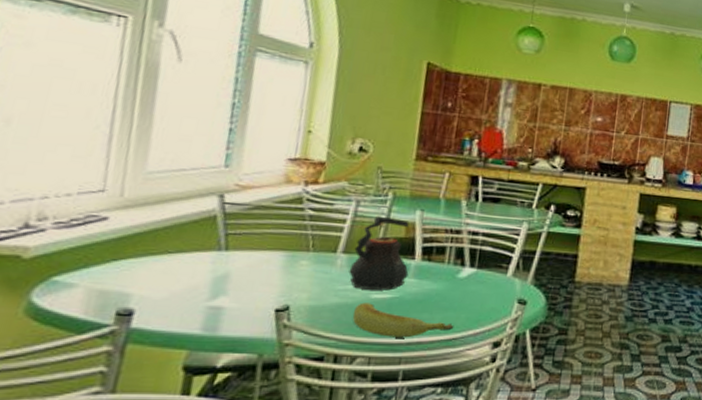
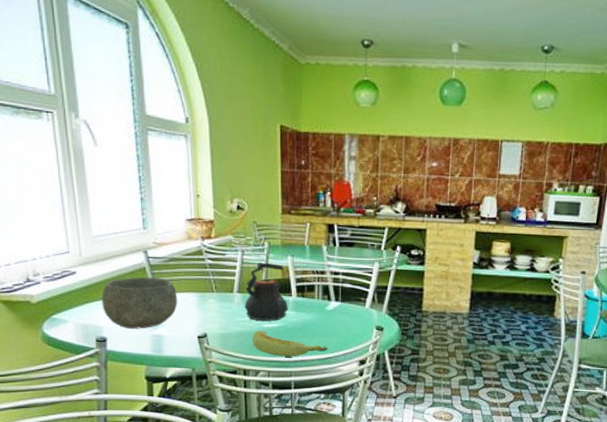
bowl: none [137,227,257,298] -> present [102,277,178,329]

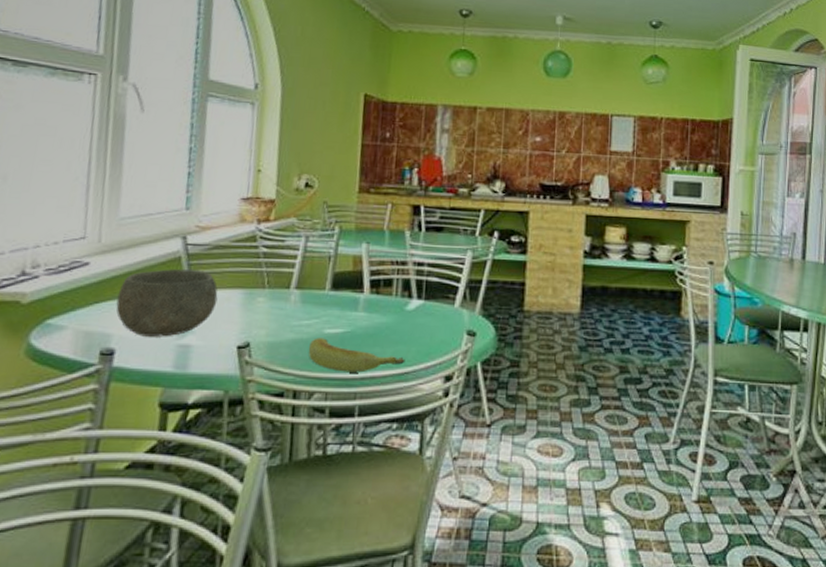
teapot: present [244,262,289,322] -> none [302,250,359,326]

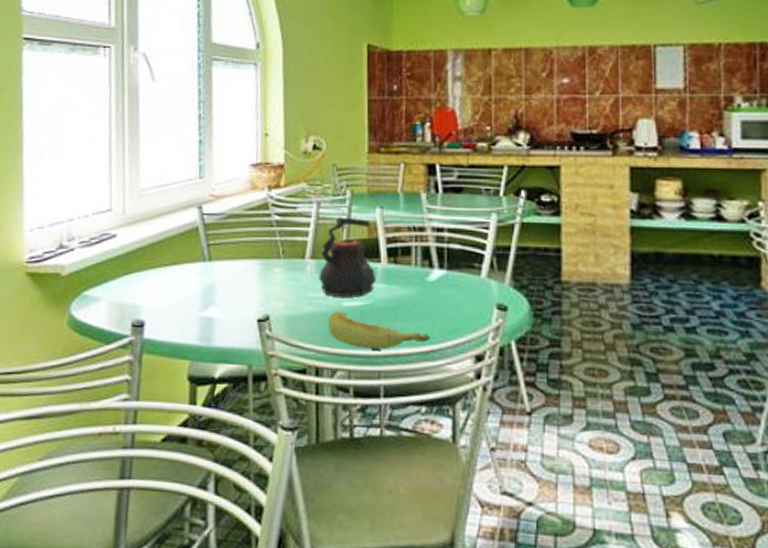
bowl: present [116,269,218,337] -> none [143,240,235,309]
teapot: none [302,250,359,326] -> present [319,216,377,299]

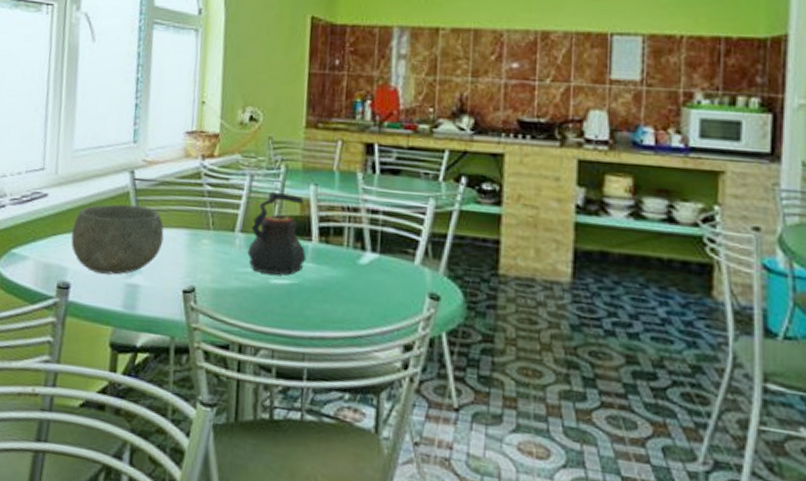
bowl: none [143,240,235,309] -> present [71,204,164,275]
banana: present [327,311,431,350] -> none [253,288,359,331]

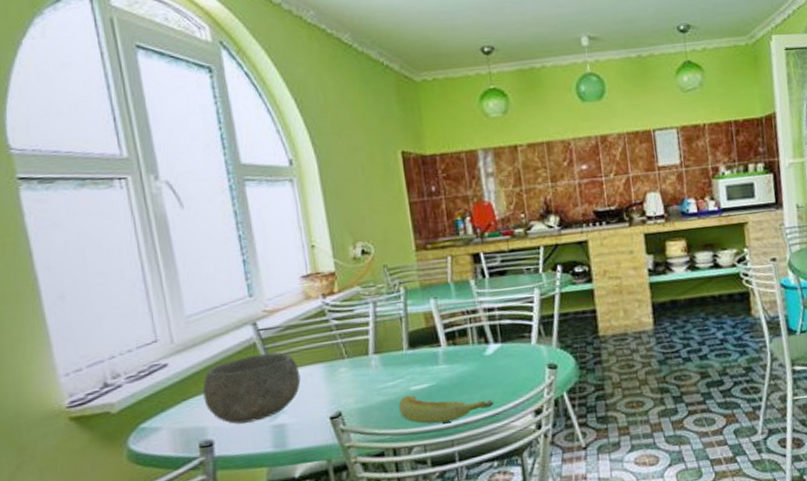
teapot: present [247,191,307,276] -> none [383,311,439,385]
banana: none [253,288,359,331] -> present [398,395,494,424]

